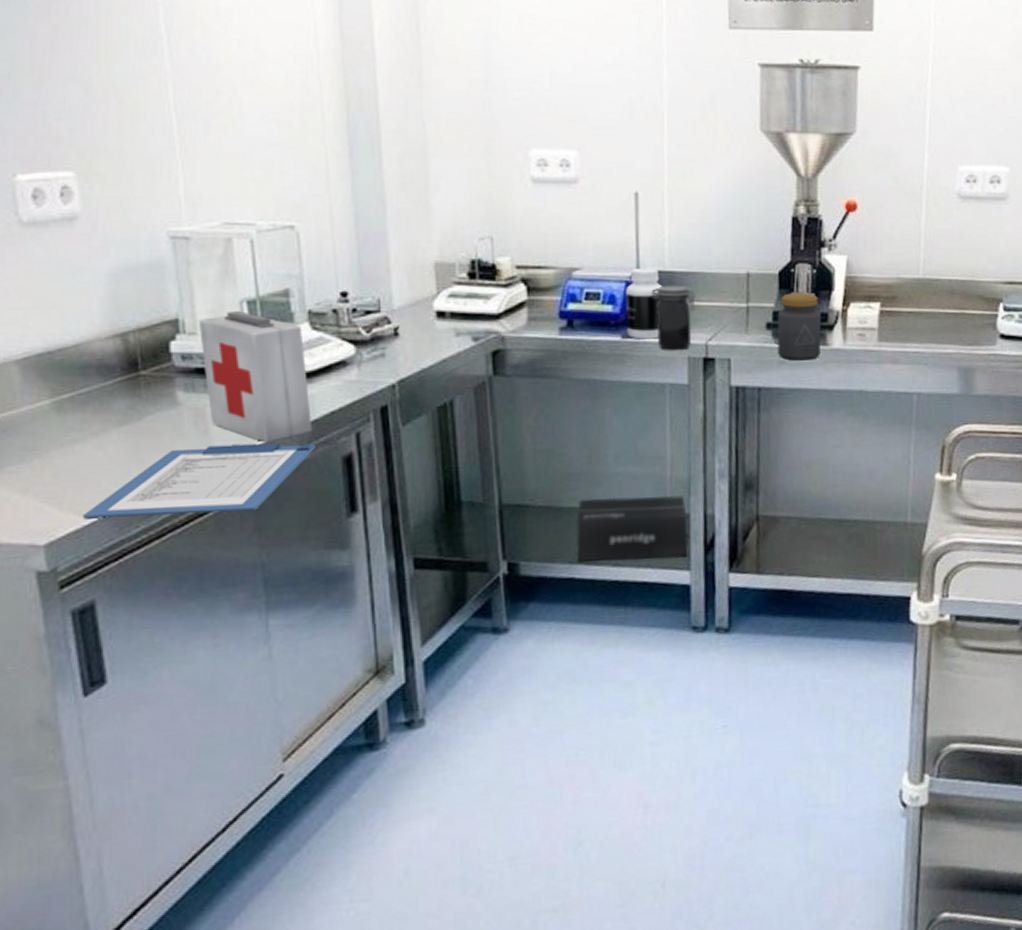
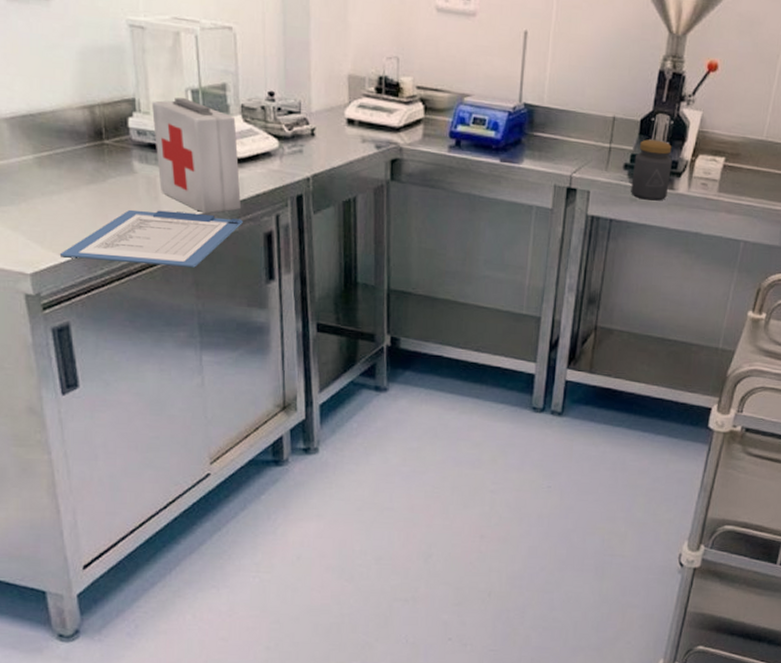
box: present [576,495,689,562] -> none [446,293,539,352]
medicine bottle: present [625,267,663,340] -> none [505,100,540,166]
jar: present [651,285,696,350] -> none [529,119,567,178]

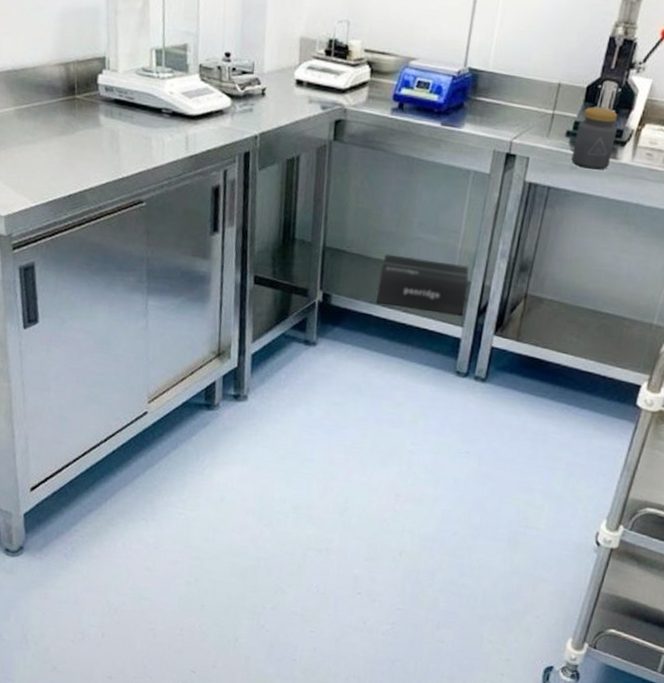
clipboard: present [60,209,243,268] -> none [31,160,193,217]
first-aid kit: present [151,97,242,214] -> none [119,56,194,167]
box: none [446,293,539,352] -> present [376,253,470,316]

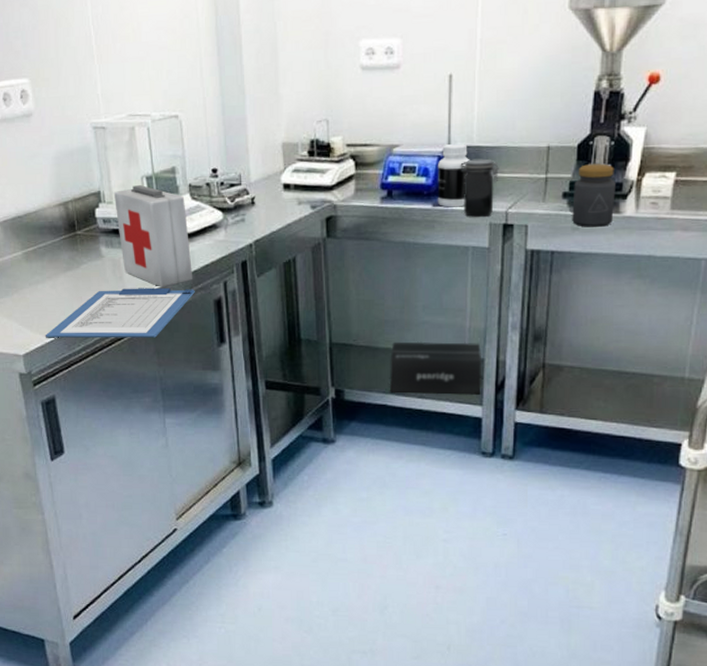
clipboard: none [31,160,193,217] -> present [46,287,195,339]
first-aid kit: none [119,56,194,167] -> present [113,184,194,287]
medicine bottle: none [446,65,484,131] -> present [437,143,470,208]
jar: none [470,84,510,143] -> present [460,158,499,217]

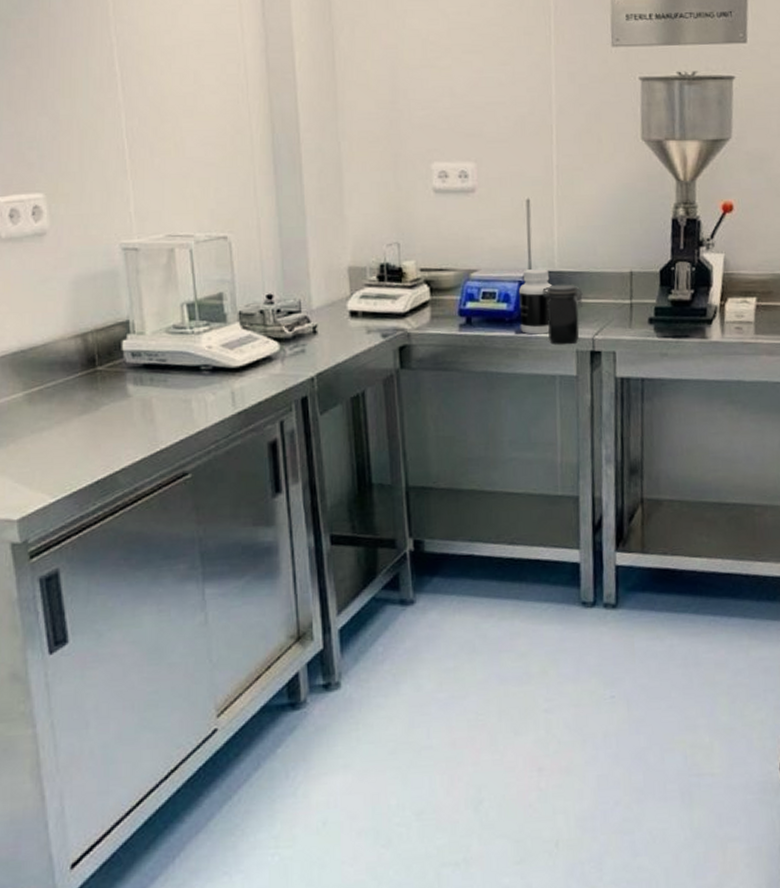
clipboard: present [46,287,195,339] -> none [50,430,245,497]
first-aid kit: present [113,184,194,287] -> none [145,312,243,430]
box: present [389,341,482,395] -> none [475,479,578,540]
jar: present [572,163,616,227] -> none [659,289,701,353]

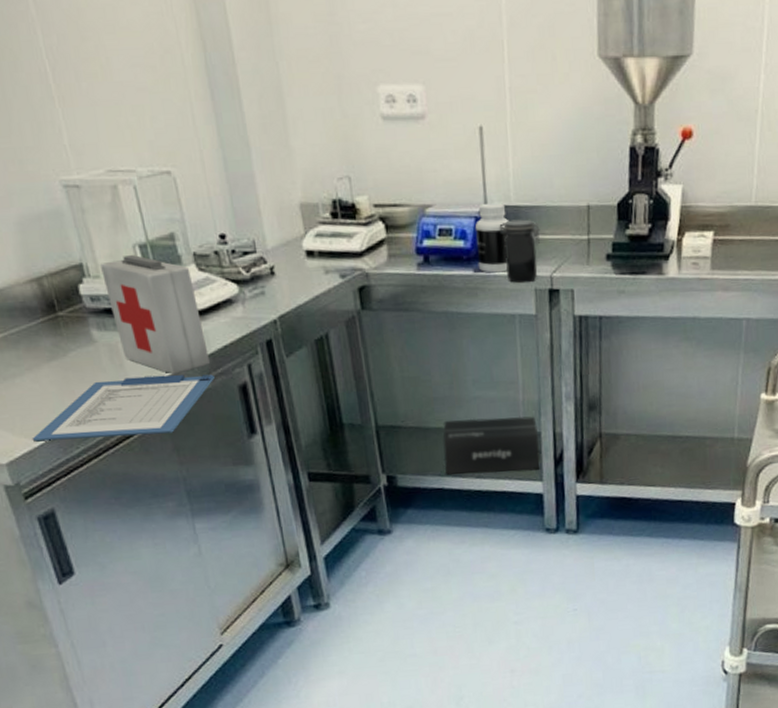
clipboard: none [50,430,245,497] -> present [33,374,215,442]
first-aid kit: none [145,312,243,430] -> present [99,254,211,375]
box: none [475,479,578,540] -> present [442,416,540,475]

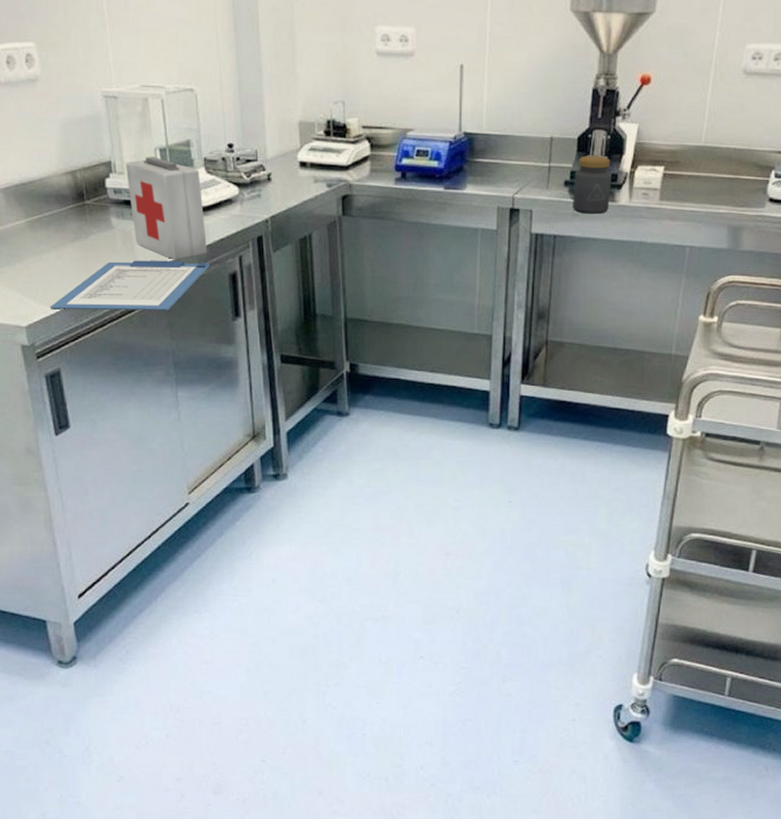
box: present [442,416,540,475] -> none [402,318,490,369]
medicine bottle: present [475,202,509,273] -> none [448,130,480,191]
jar: present [499,219,540,282] -> none [470,146,506,201]
jar: none [616,223,658,290] -> present [573,155,612,214]

